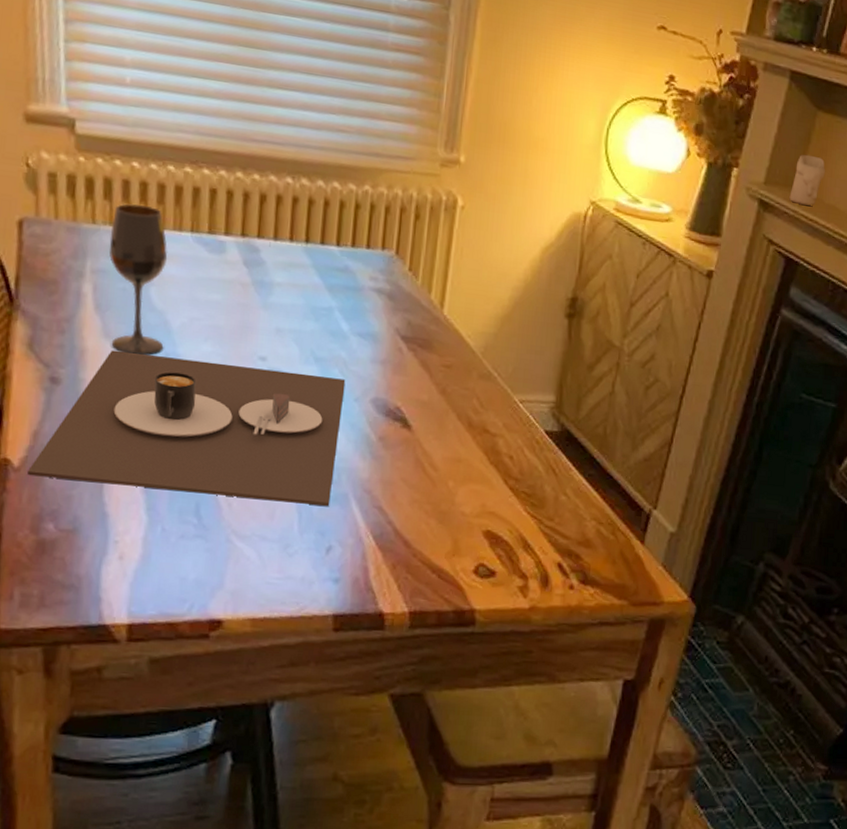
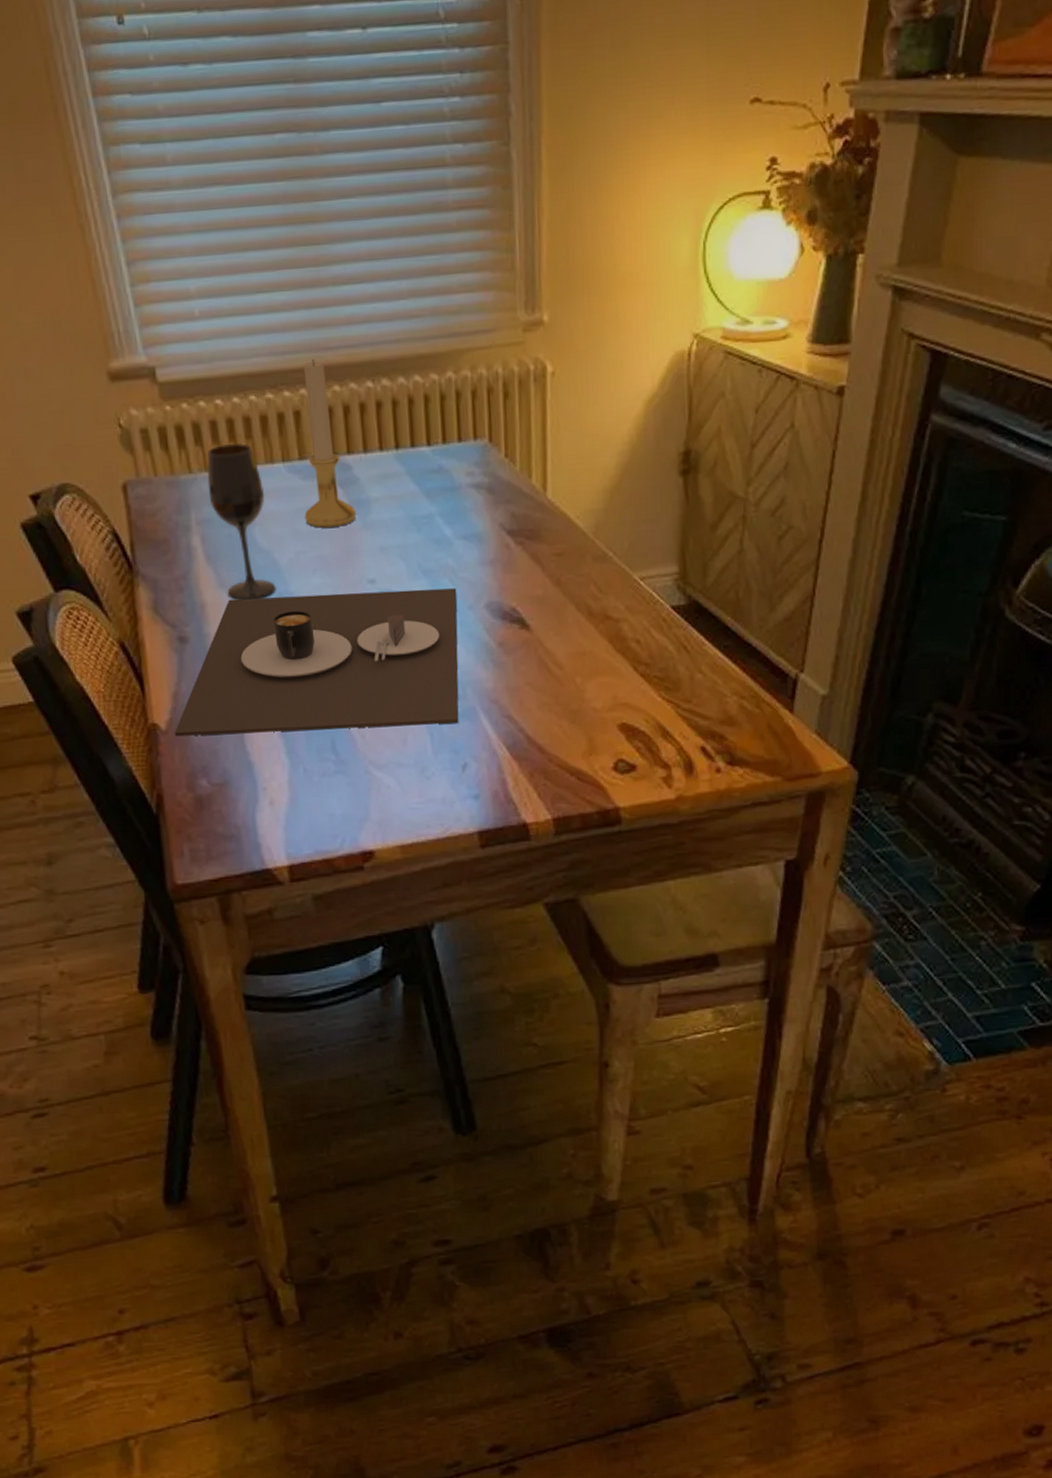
candle holder: none [205,147,257,302] -> present [303,359,356,528]
candle: present [789,154,826,206] -> none [930,215,974,281]

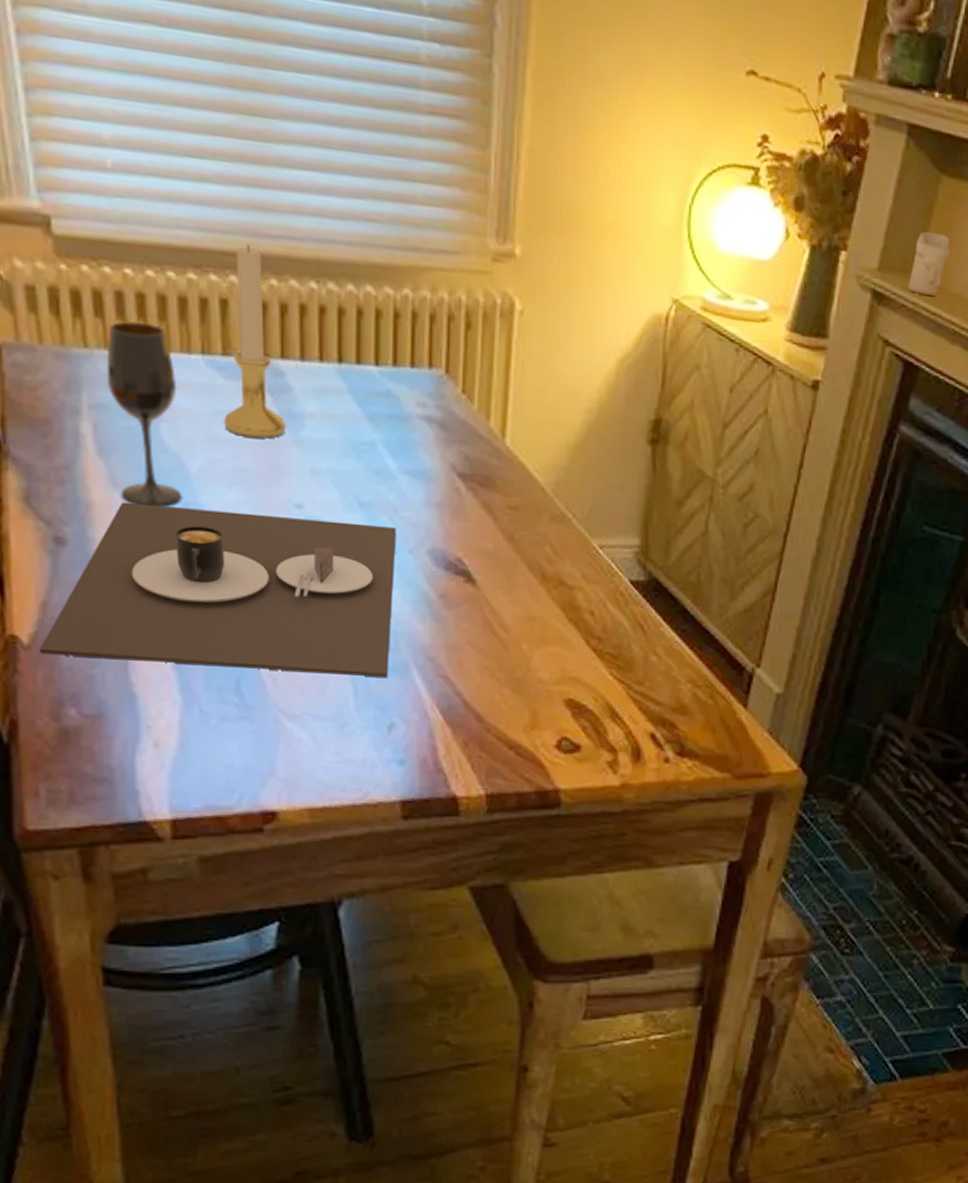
candle: none [930,215,974,281] -> present [908,231,951,296]

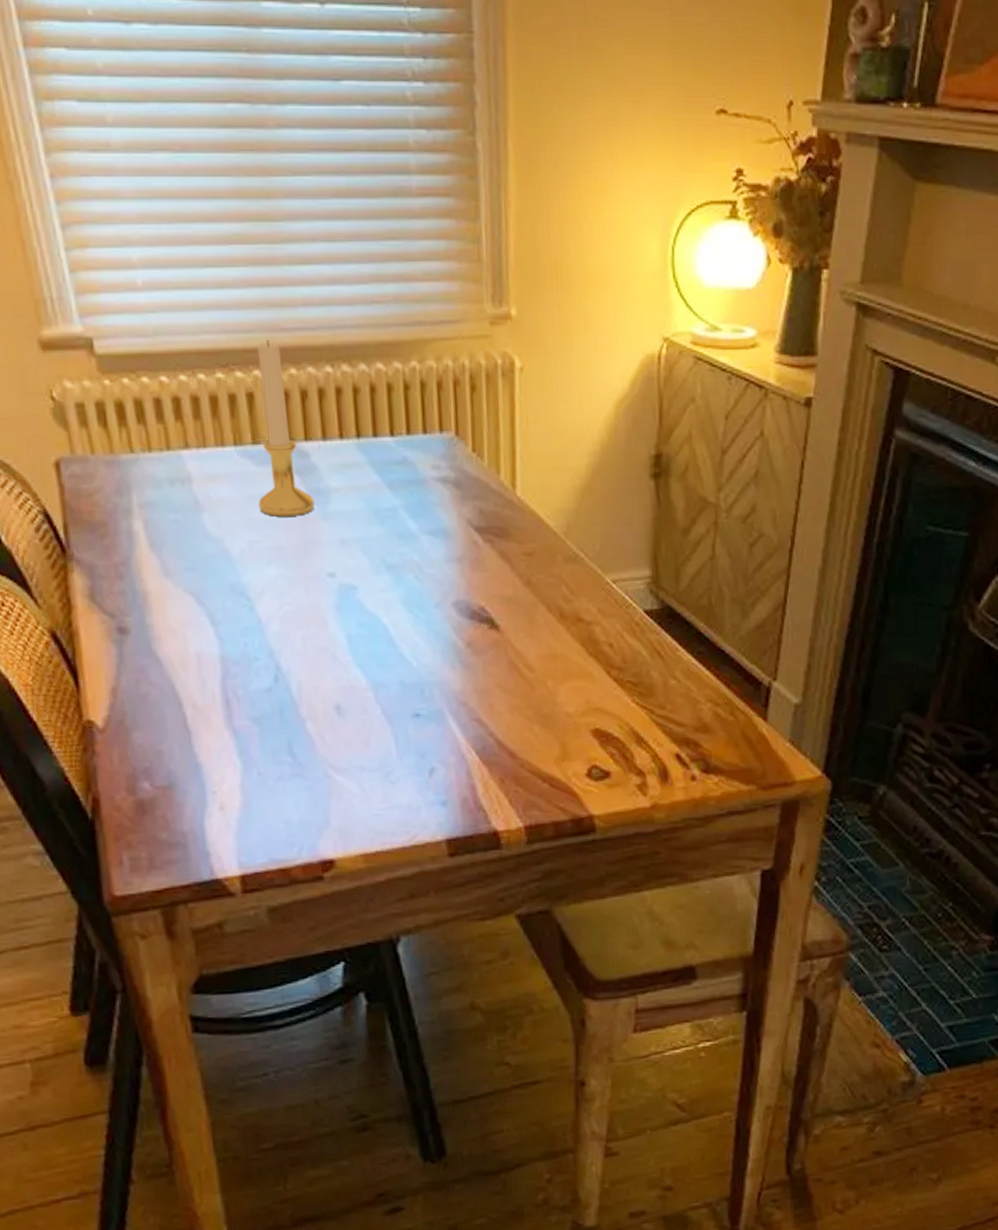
place setting: present [40,502,397,677] -> none [113,584,425,735]
wine glass: present [106,321,182,506] -> none [150,424,227,590]
candle: present [908,231,951,296] -> none [892,238,932,301]

